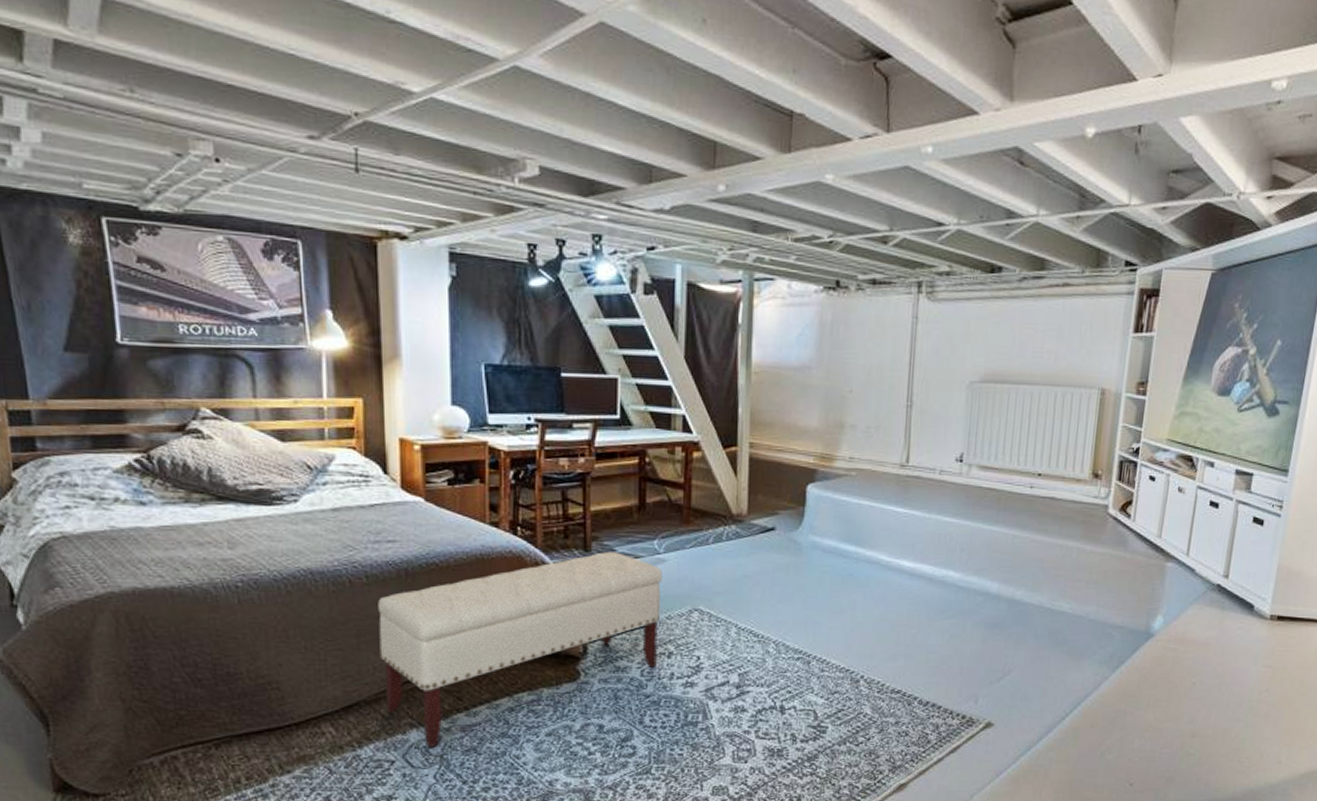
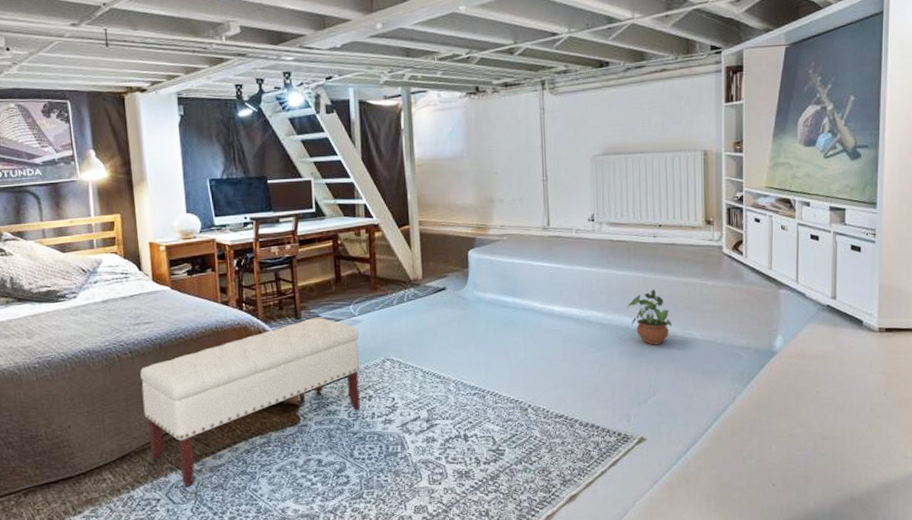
potted plant: none [989,550,1039,616] -> present [627,289,672,345]

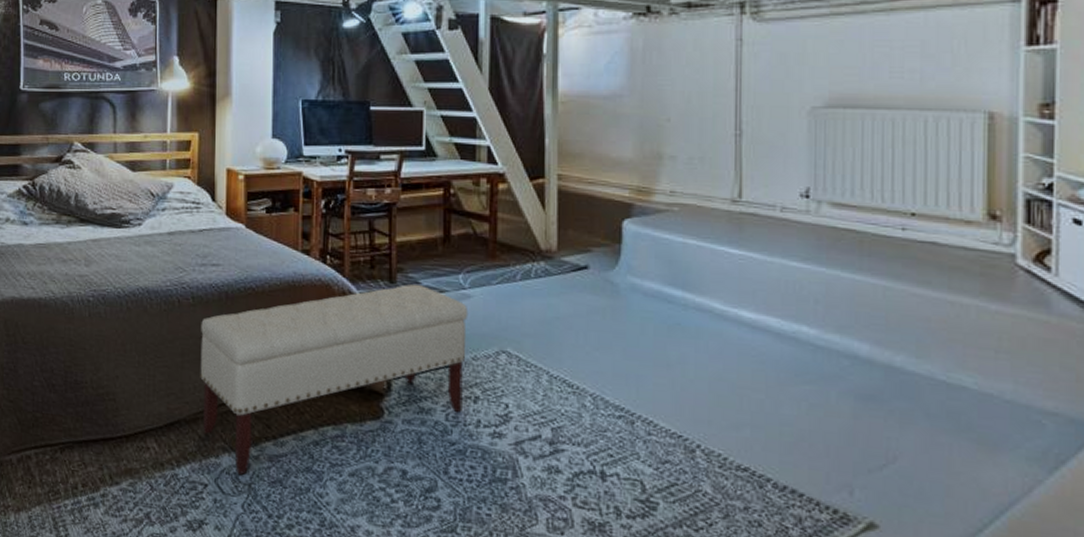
potted plant: present [627,289,672,345] -> none [855,305,927,389]

